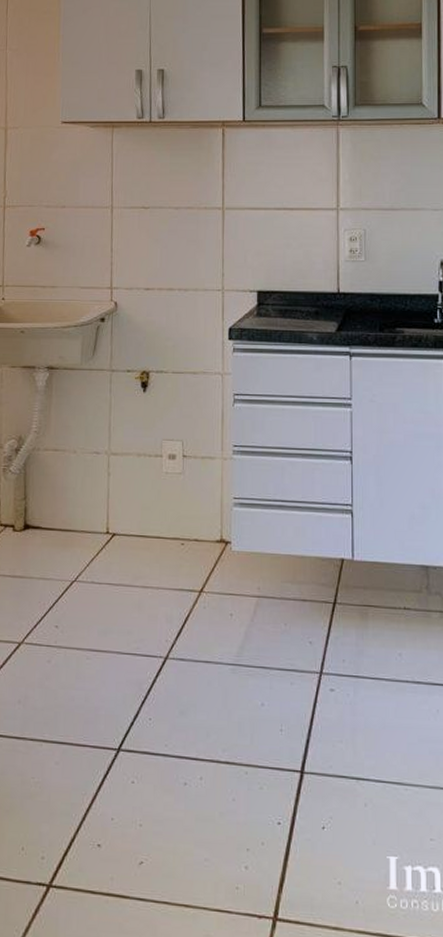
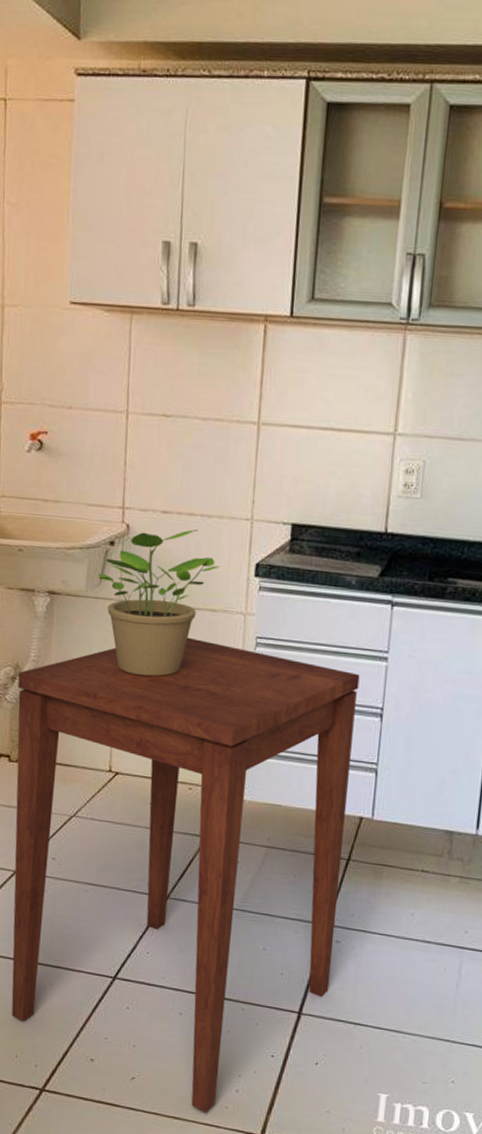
side table: none [17,399,328,897] -> present [11,637,360,1113]
potted plant: none [91,302,198,439] -> present [98,529,220,677]

